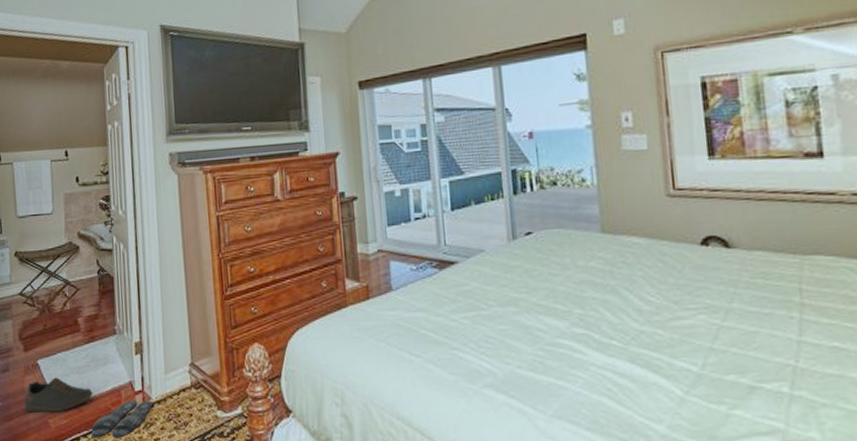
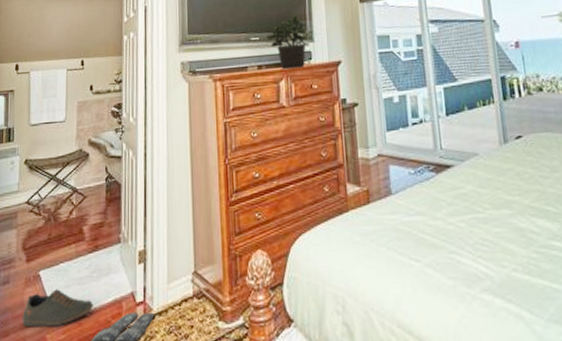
potted plant: none [258,103,305,162] -> present [265,15,309,70]

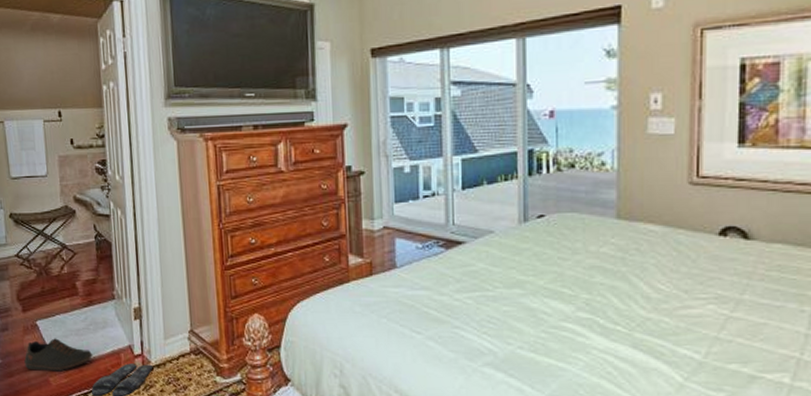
potted plant: present [265,15,309,70] -> none [262,69,311,132]

